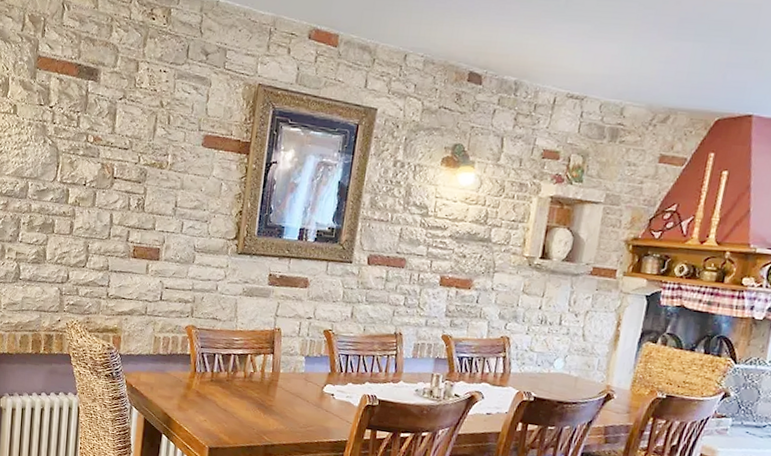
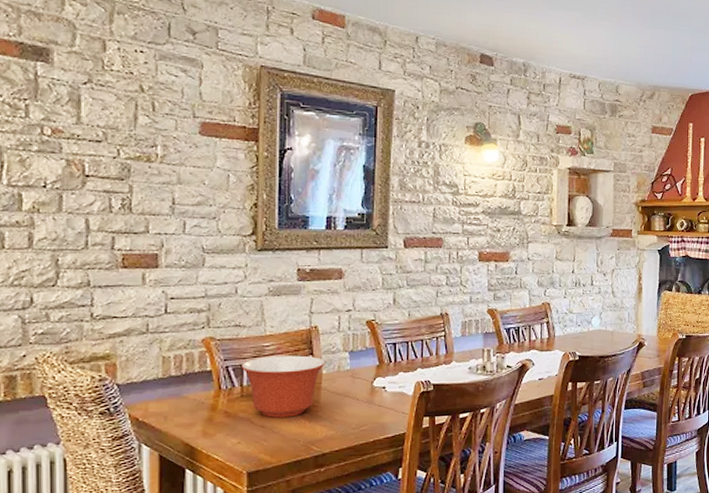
mixing bowl: none [213,349,284,407] -> present [240,355,326,418]

